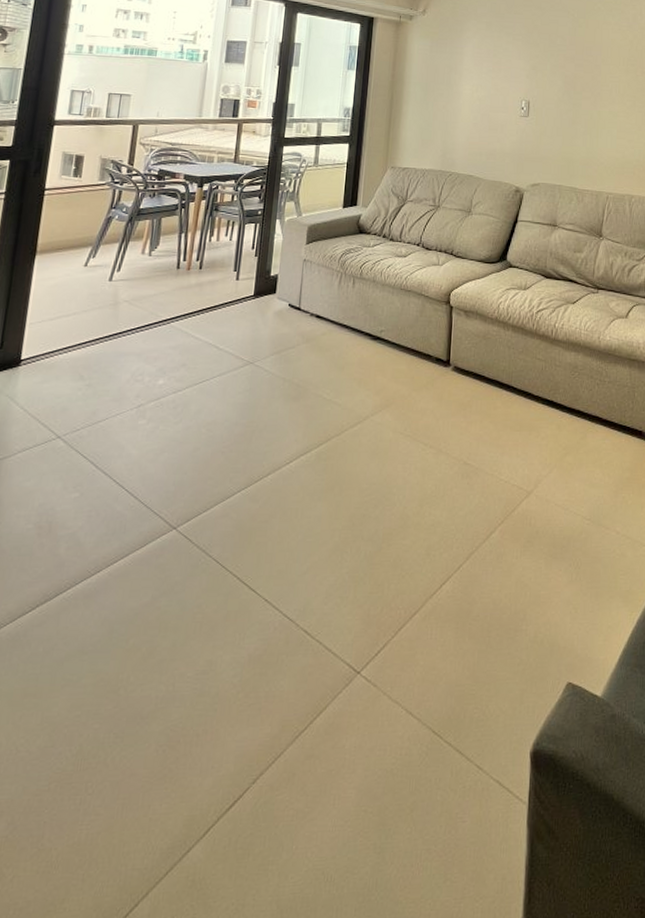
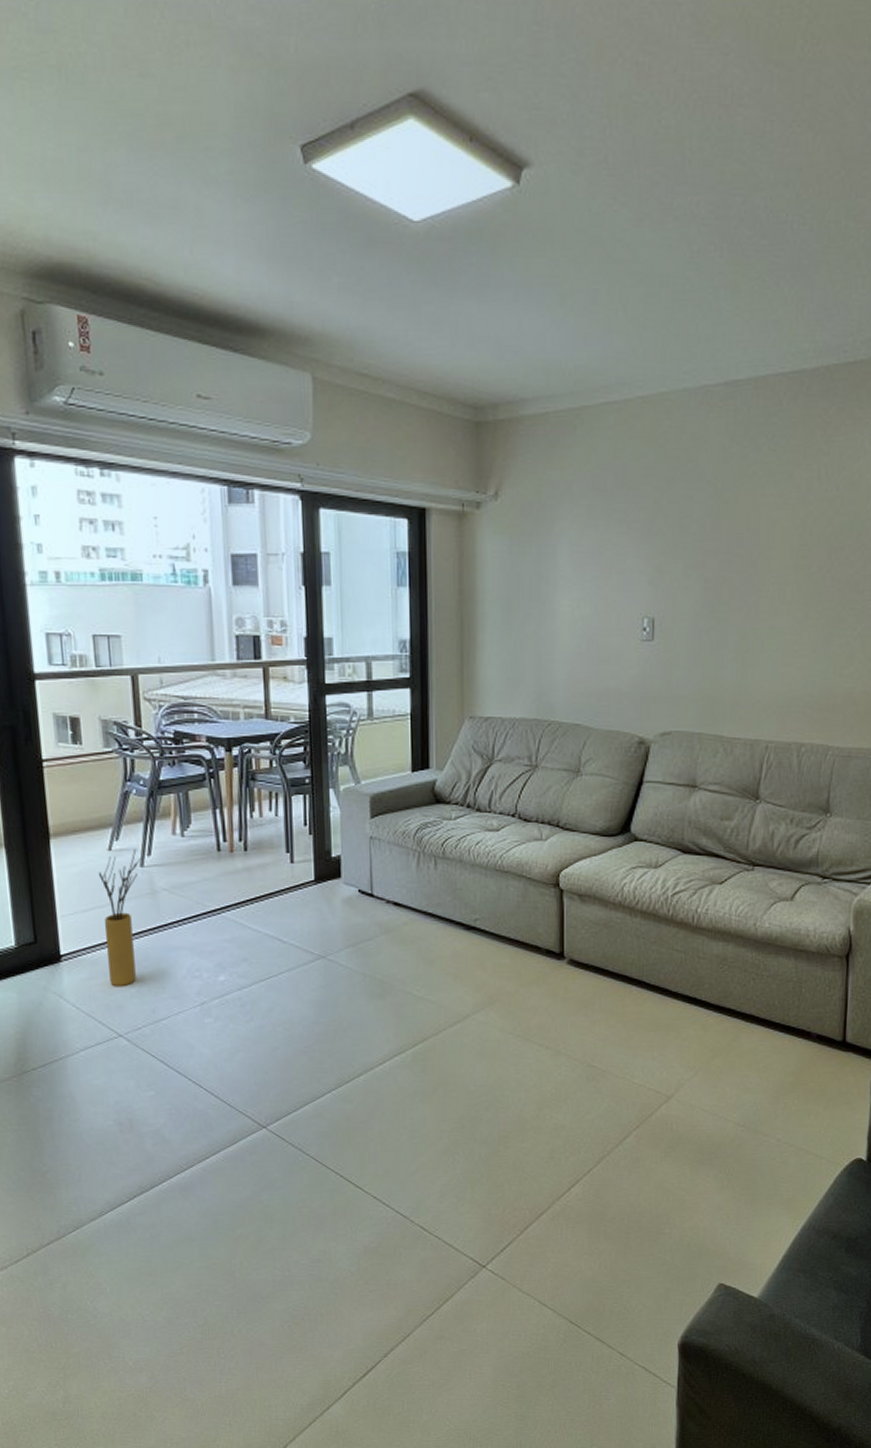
vase: none [60,266,111,390] -> present [98,849,141,987]

